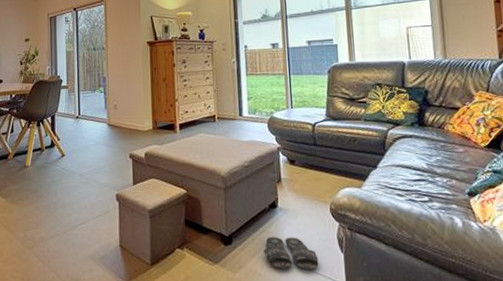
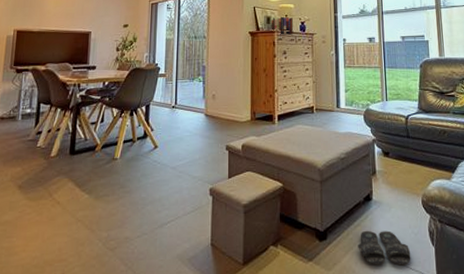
books: none [169,25,192,44] -> present [271,17,293,35]

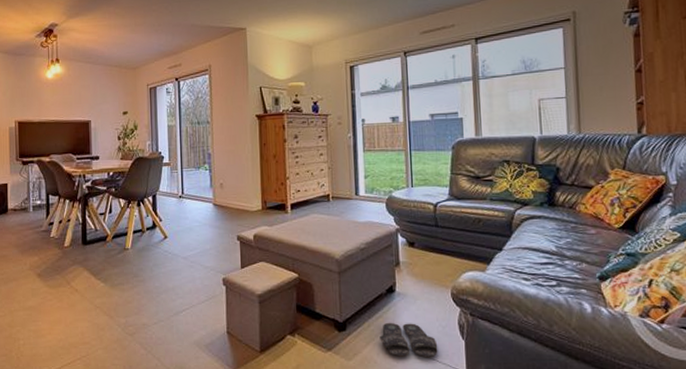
books: present [271,17,293,35] -> none [279,97,305,117]

